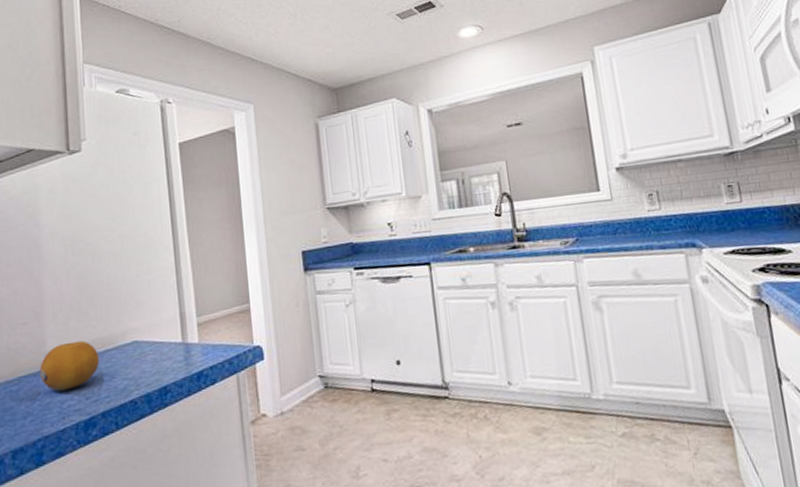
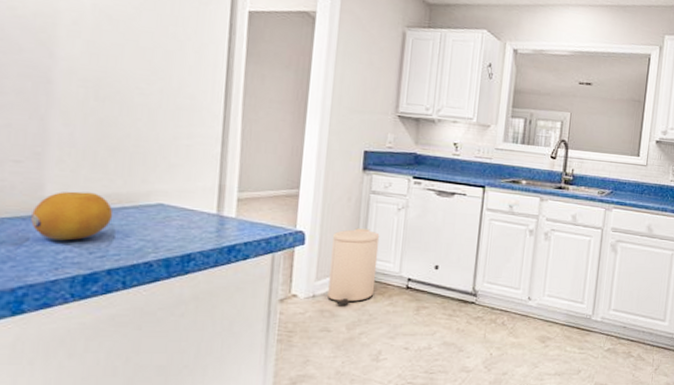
pedal bin: none [289,332,340,420] -> present [327,228,380,305]

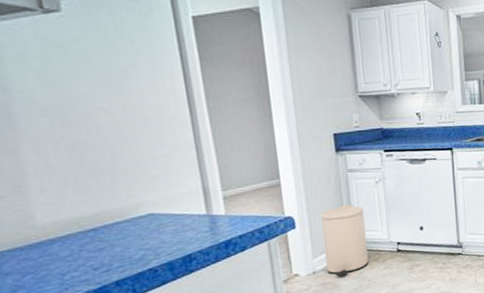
fruit: present [31,191,113,241] -> none [28,214,108,264]

